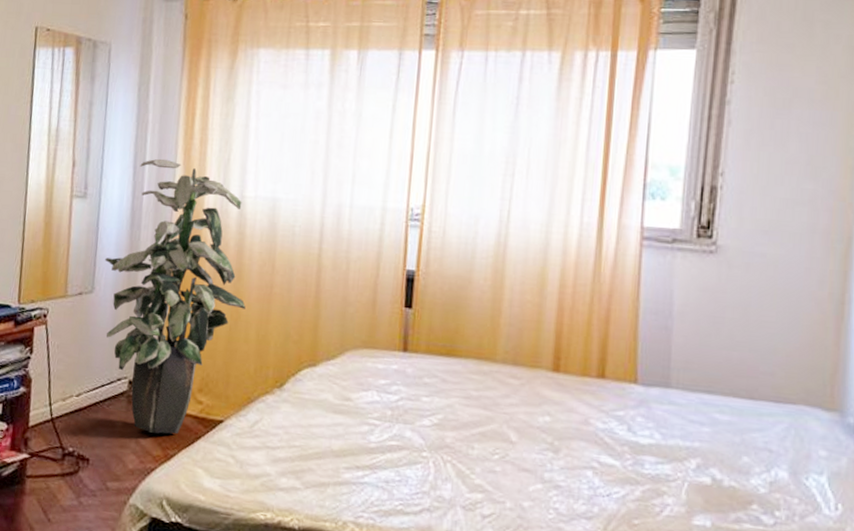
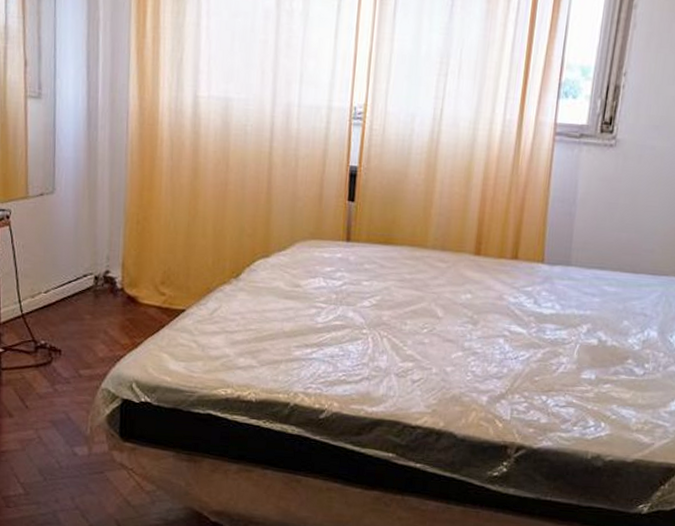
indoor plant: present [104,158,246,435] -> none [63,57,202,324]

